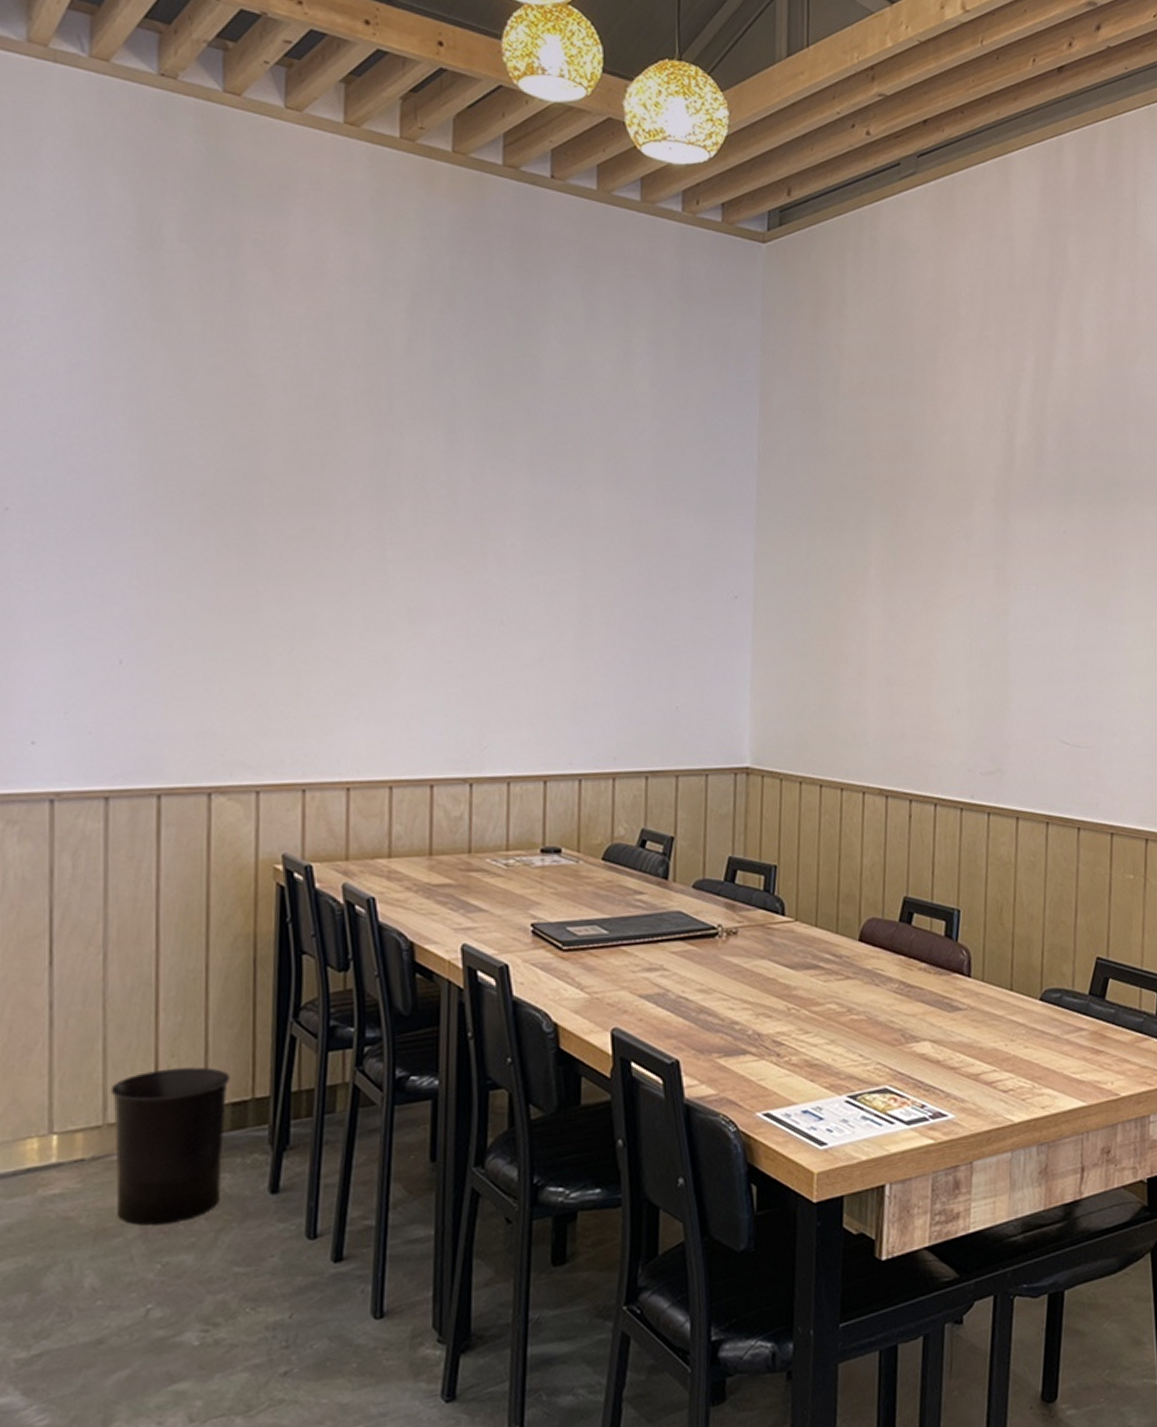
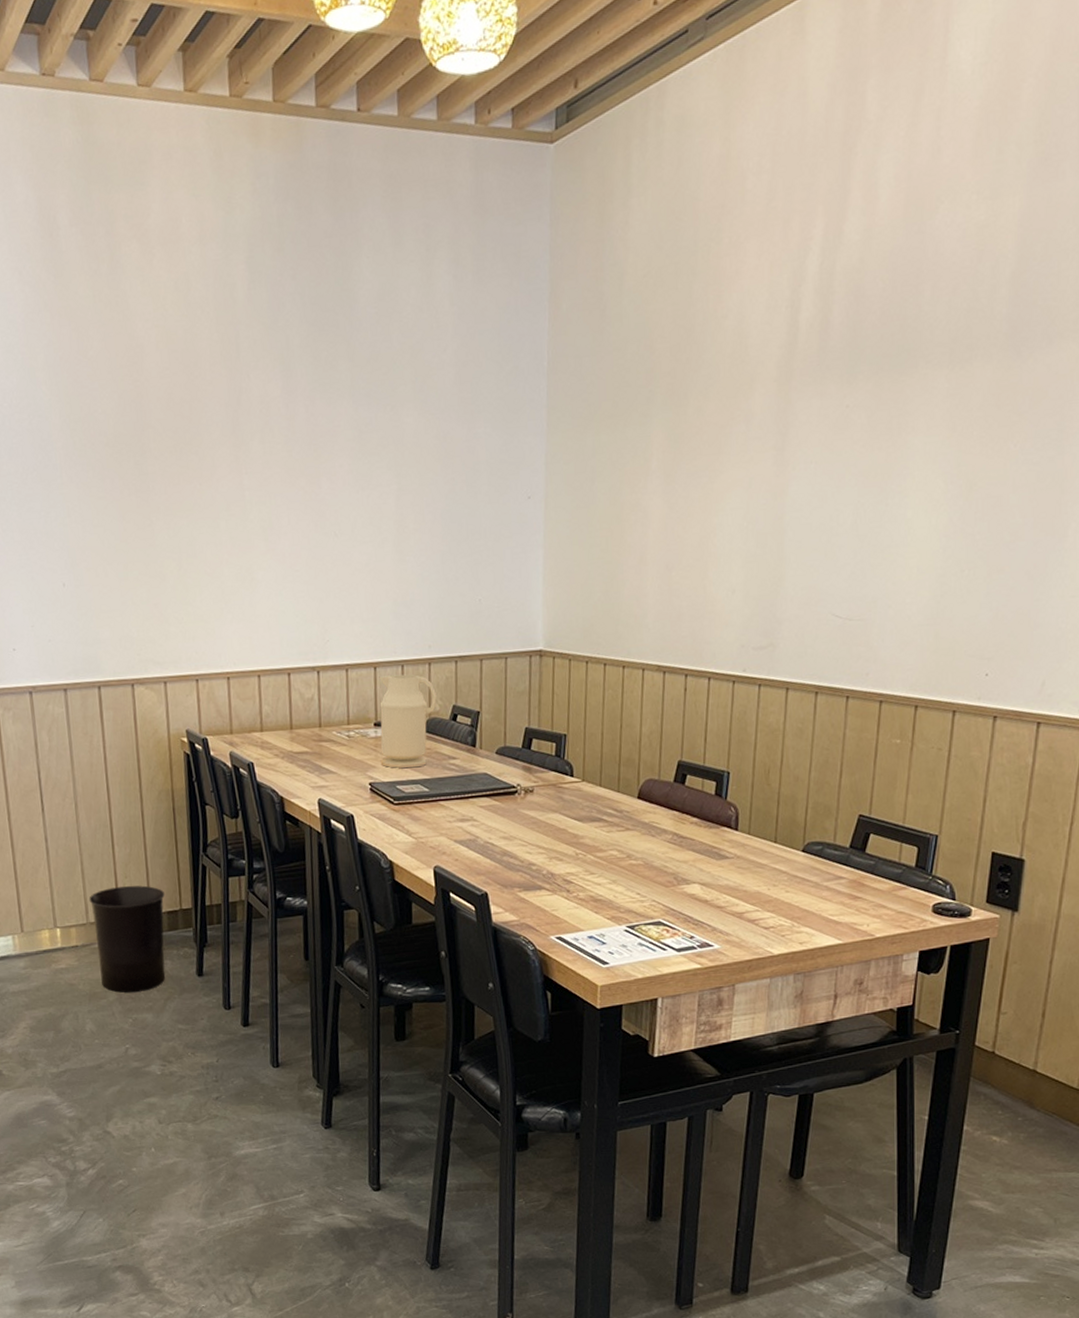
water jug: none [547,790,623,906] -> present [379,674,438,769]

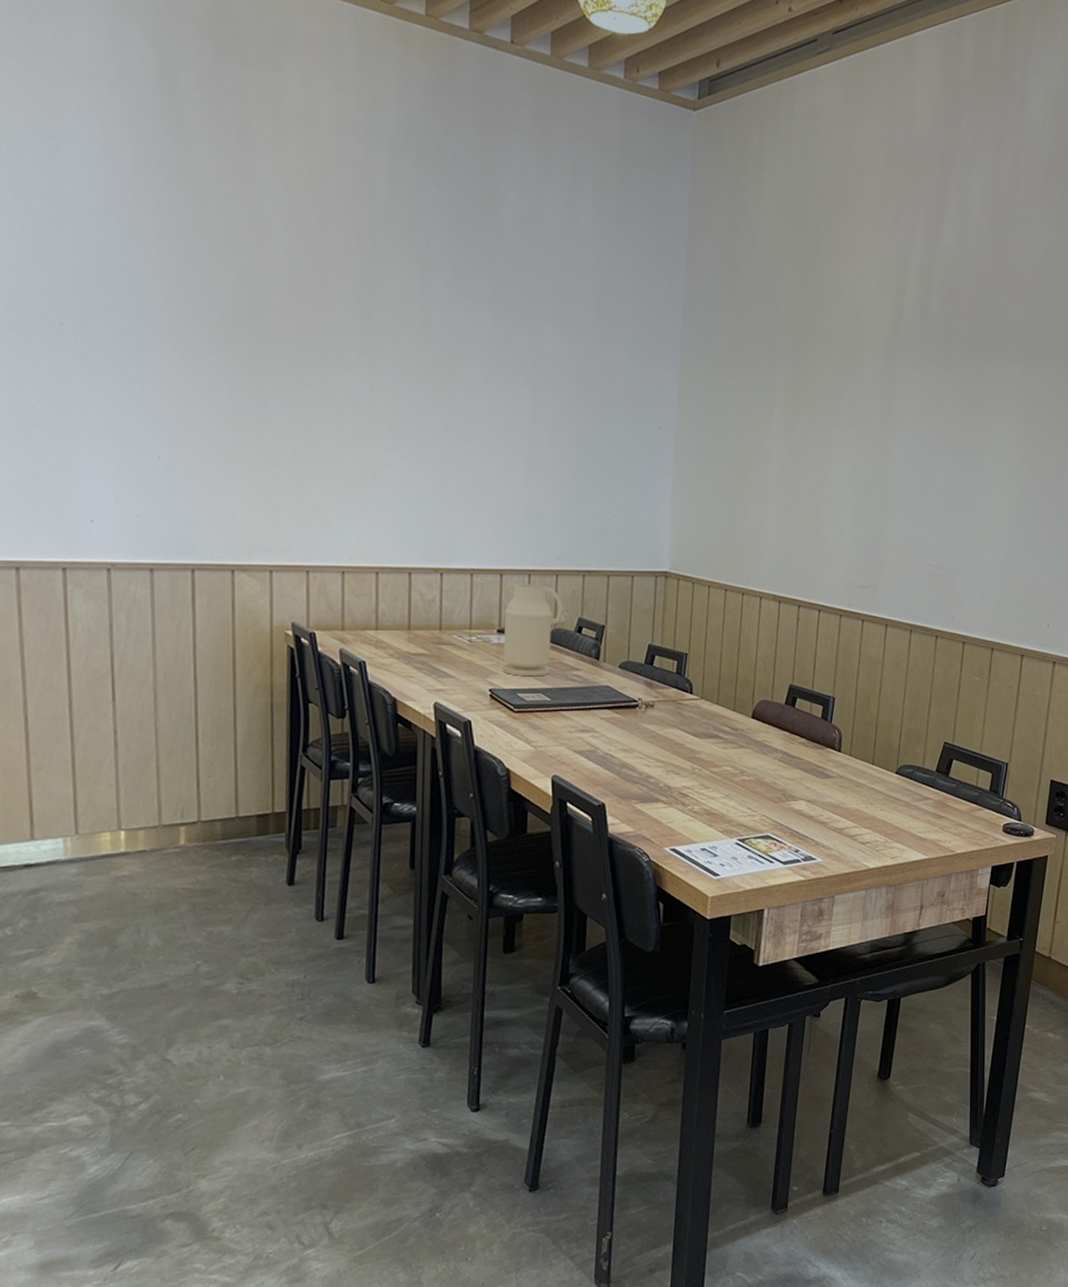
waste bin: present [89,885,166,993] -> none [163,785,255,903]

